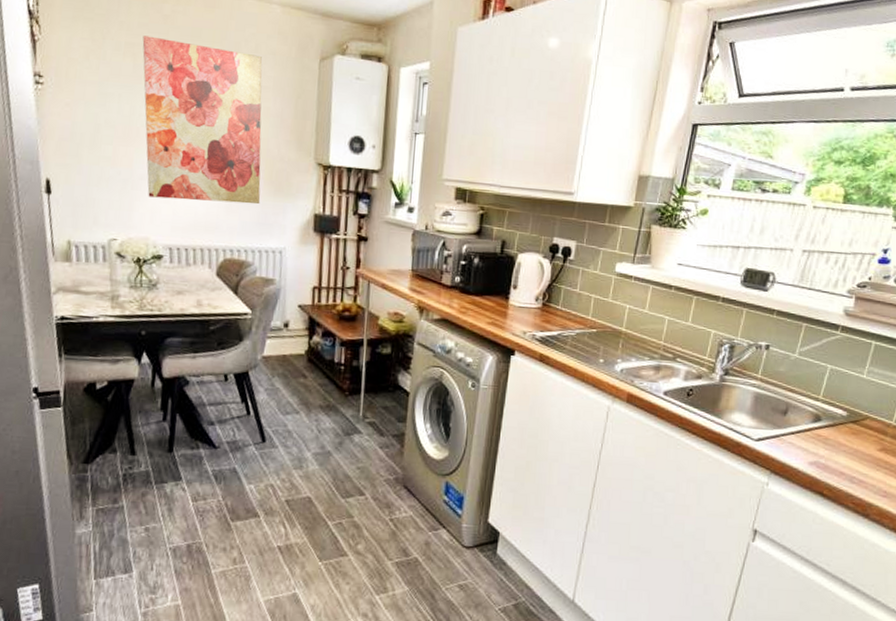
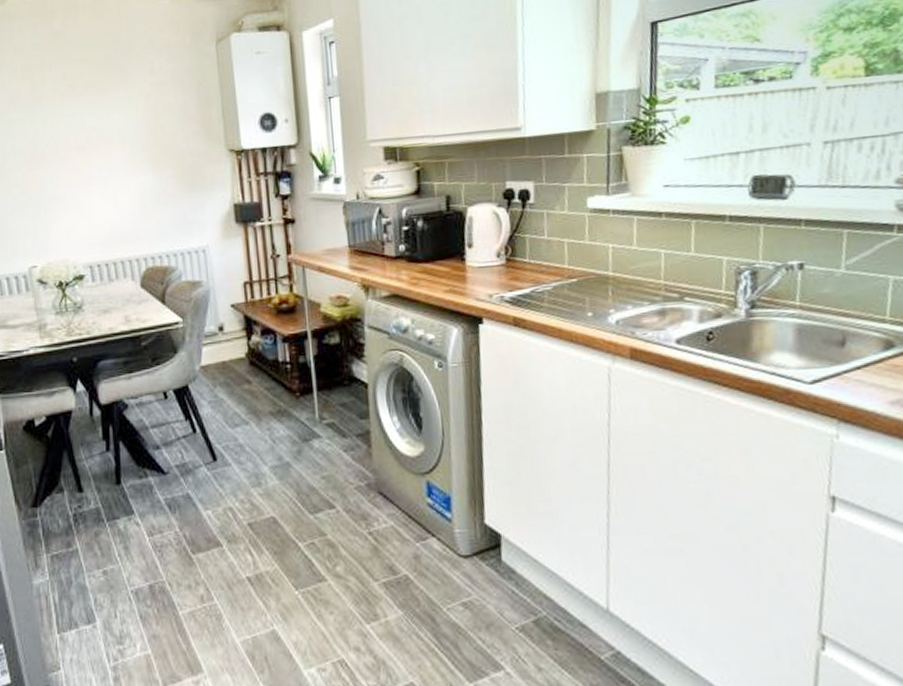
wall art: present [142,35,262,204] -> none [37,51,176,217]

